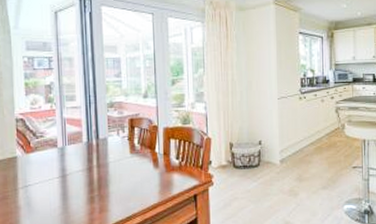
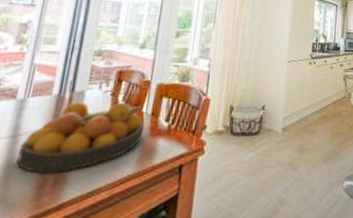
fruit bowl: none [69,146,160,204] -> present [16,102,144,173]

